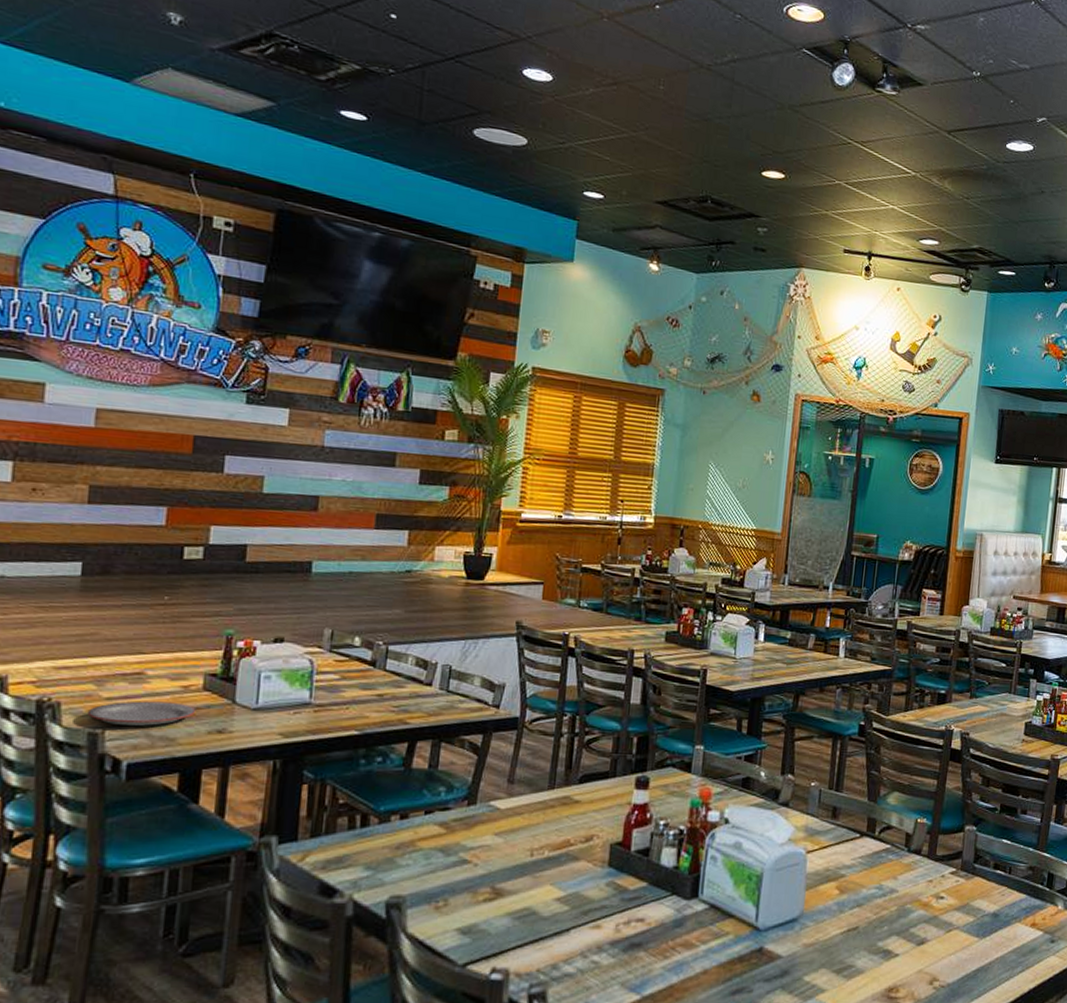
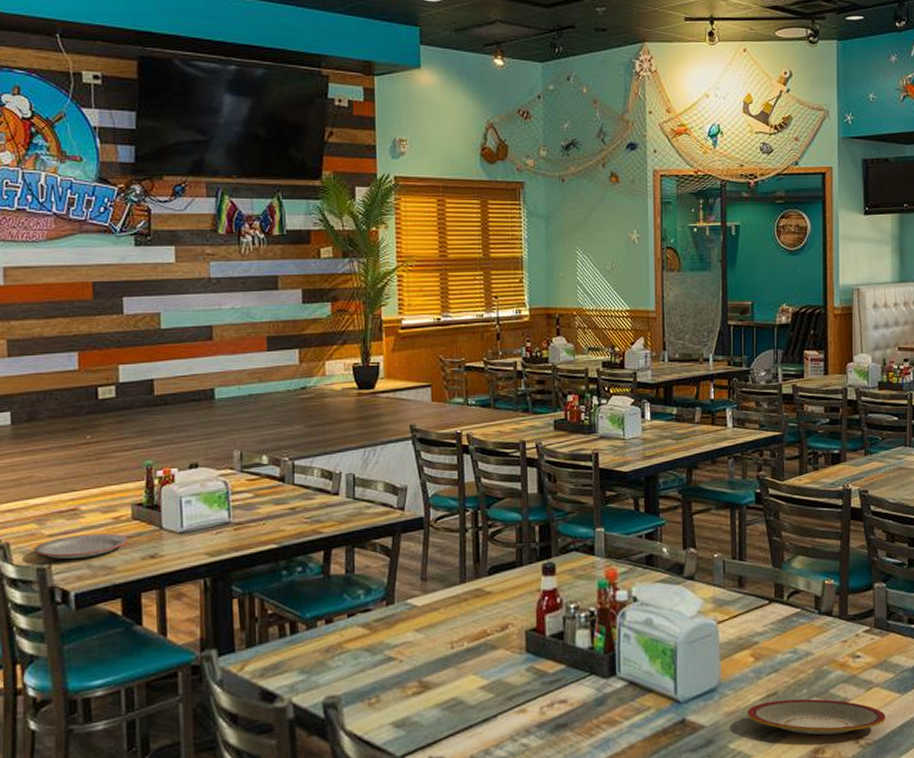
plate: none [826,935,962,974] -> present [747,698,886,735]

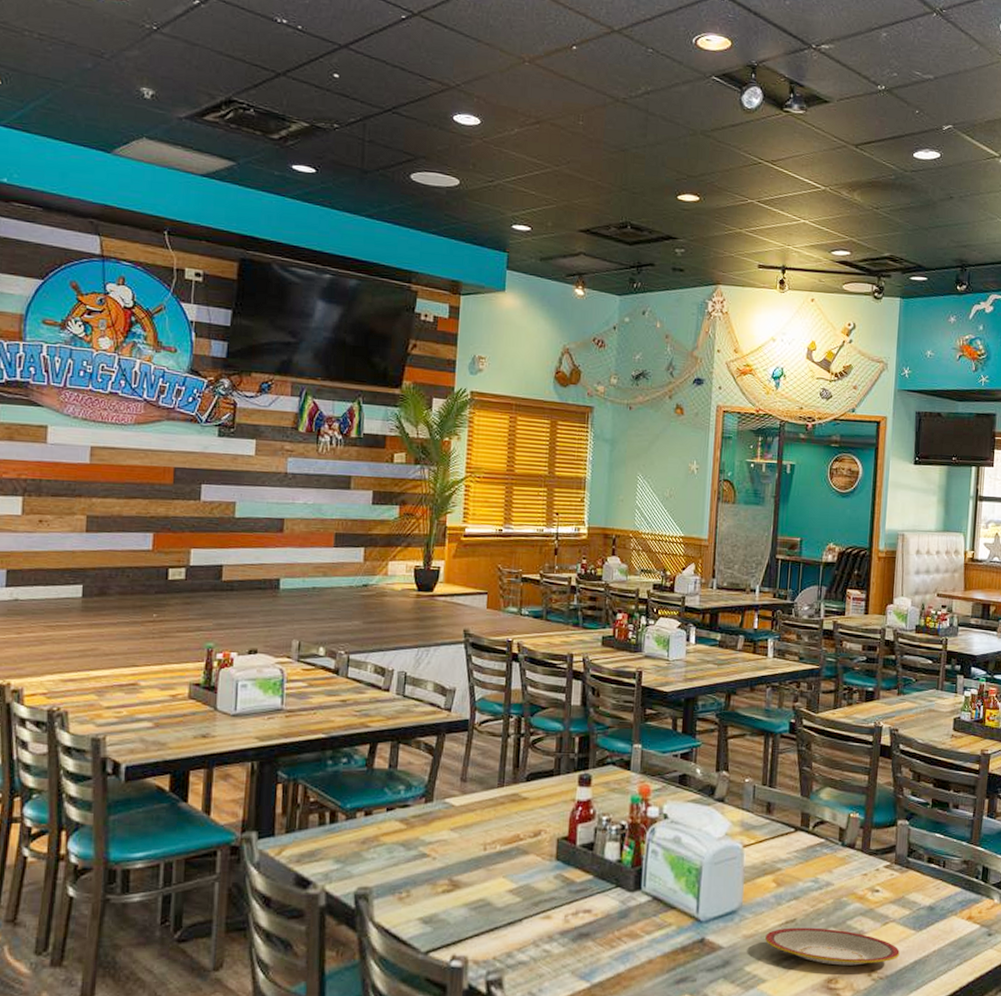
plate: present [34,533,129,559] -> none [91,709,183,732]

